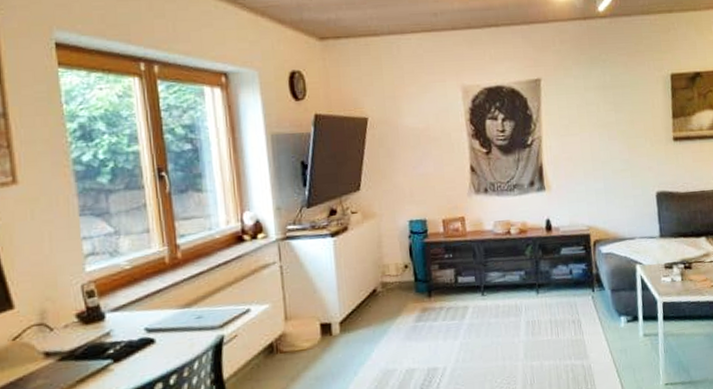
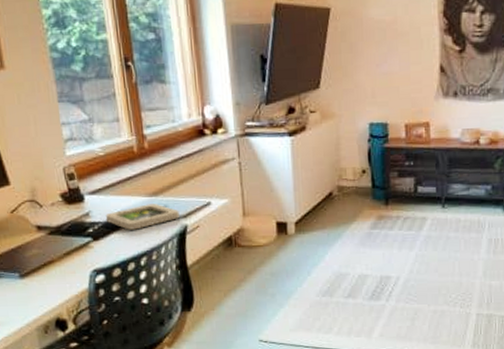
picture frame: none [129,315,215,347] -> present [105,204,180,230]

